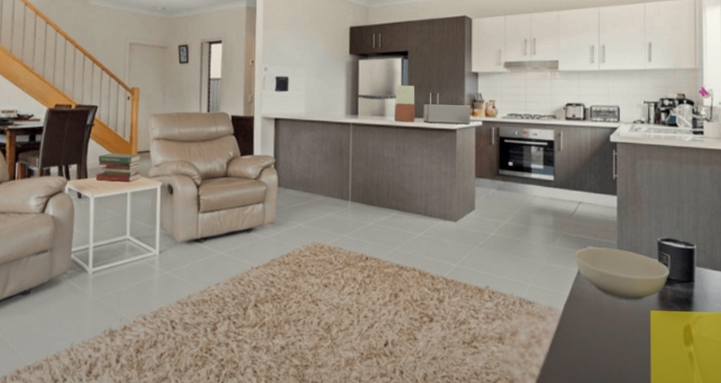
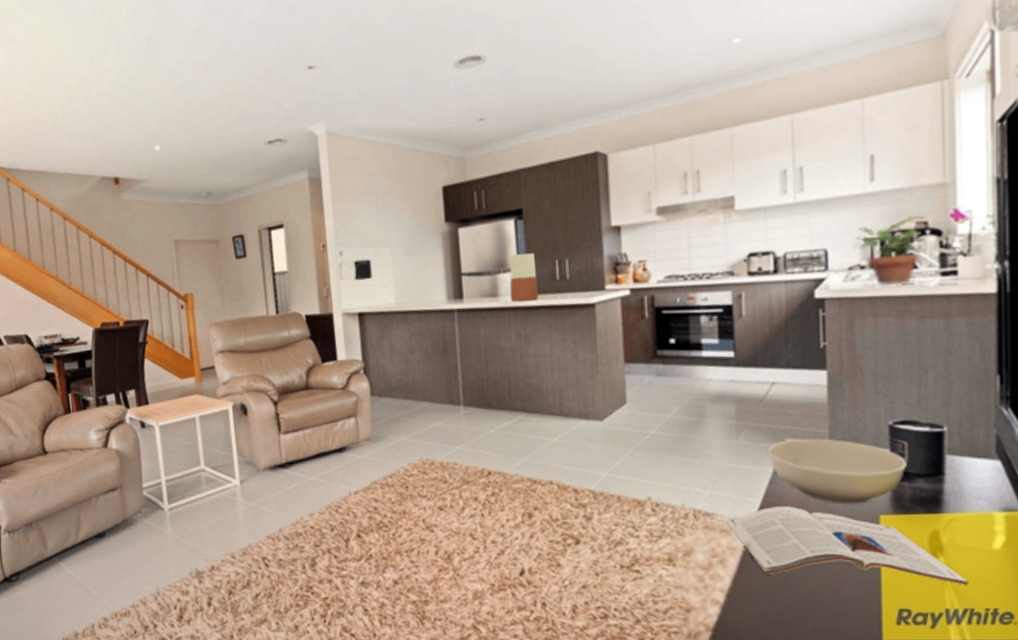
books: present [95,153,141,183] -> none [157,372,208,407]
toaster: present [423,103,471,125] -> none [548,271,614,300]
magazine: none [543,299,710,369] -> present [726,506,969,585]
potted plant: none [638,88,684,137] -> present [855,214,927,285]

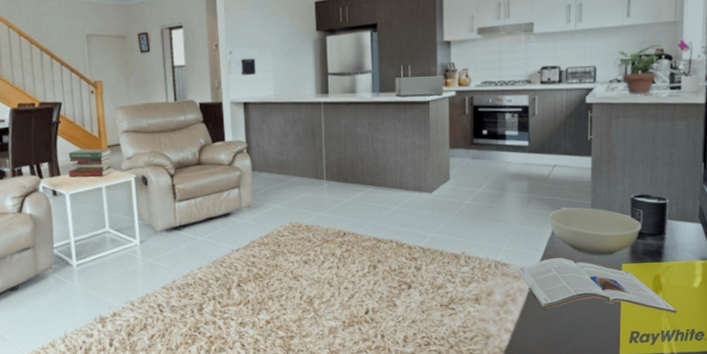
books: none [157,372,208,407] -> present [68,148,114,178]
vase: present [509,253,538,303] -> none [365,59,387,99]
toaster: none [548,271,614,300] -> present [395,76,443,97]

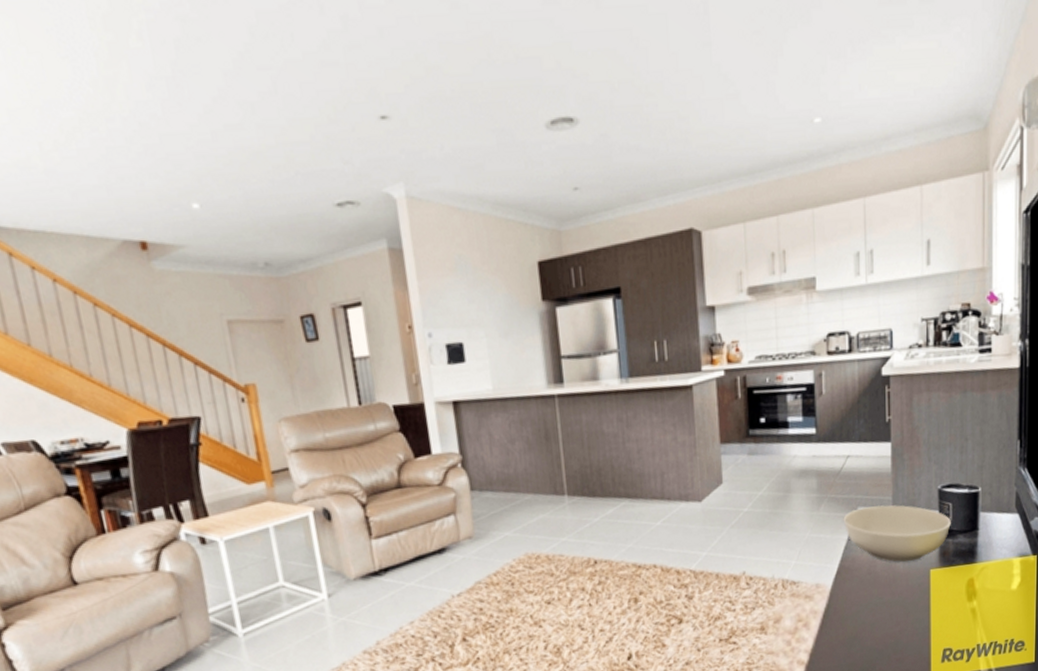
books: present [68,148,114,178] -> none [217,475,283,518]
toaster: present [395,76,443,97] -> none [647,351,709,383]
magazine: present [517,258,677,313] -> none [809,568,994,633]
potted plant: present [615,43,663,95] -> none [914,296,969,363]

